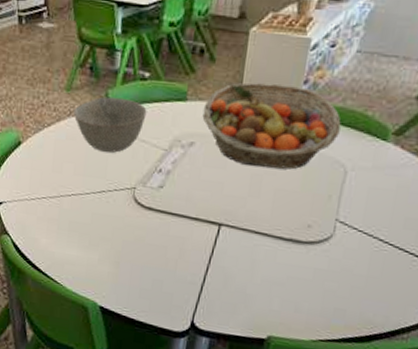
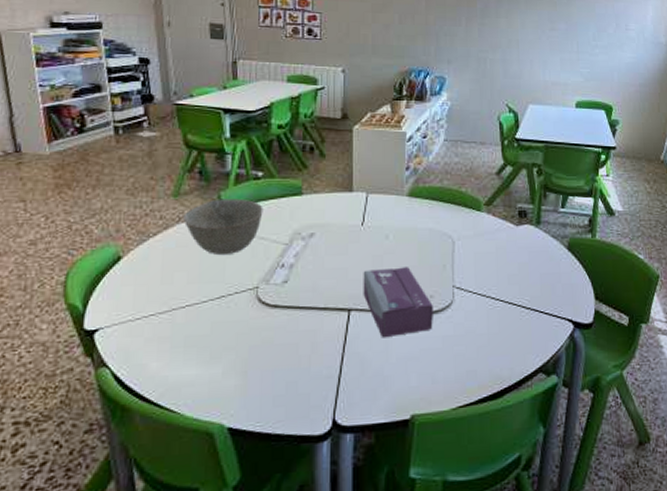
fruit basket: present [202,82,341,170] -> none [319,171,442,248]
tissue box: none [236,187,310,260] -> present [363,267,433,338]

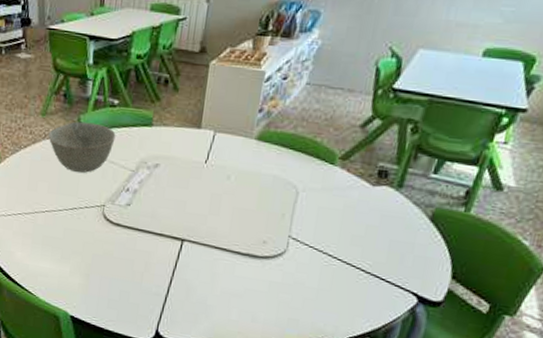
tissue box: present [363,267,433,338] -> none [197,206,265,274]

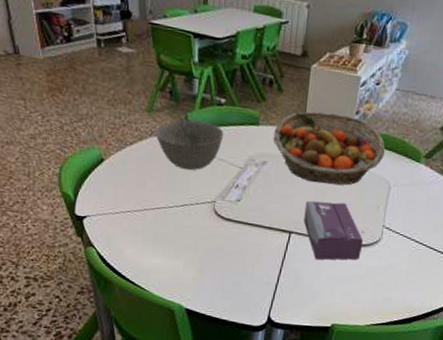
fruit basket: none [166,110,293,190] -> present [273,111,385,185]
tissue box: none [197,206,265,274] -> present [303,200,363,260]

